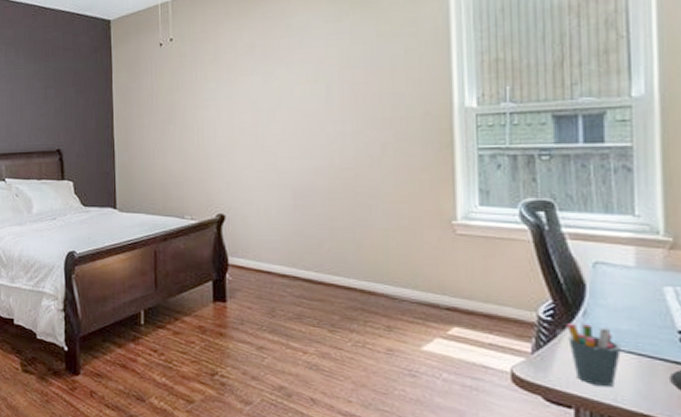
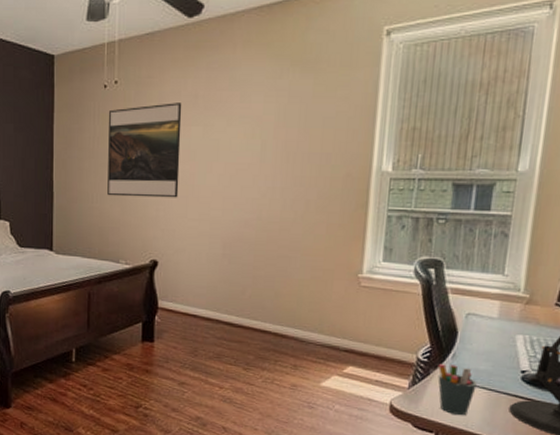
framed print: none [166,54,242,151] -> present [107,103,182,198]

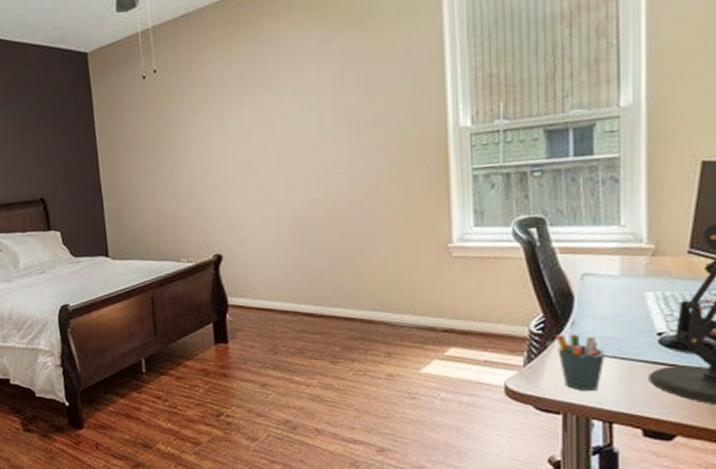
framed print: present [107,103,182,198] -> none [151,83,236,192]

